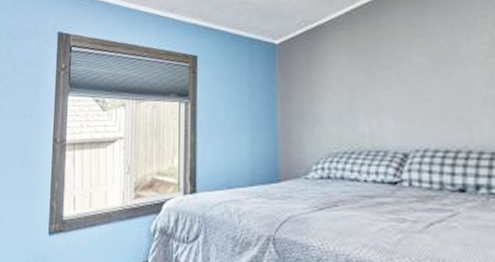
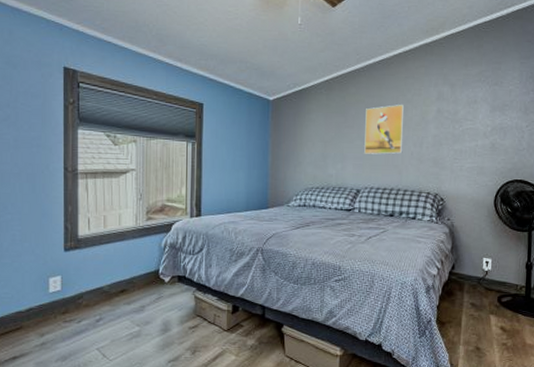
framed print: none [406,32,469,103] -> present [364,105,404,155]

